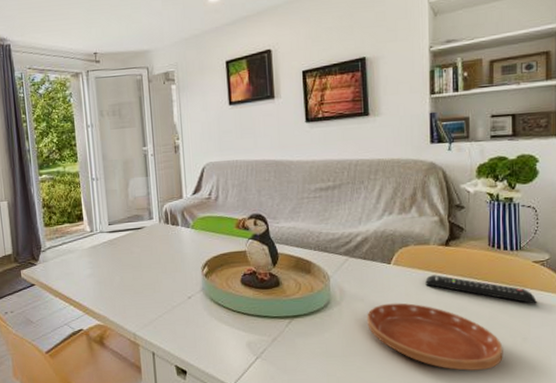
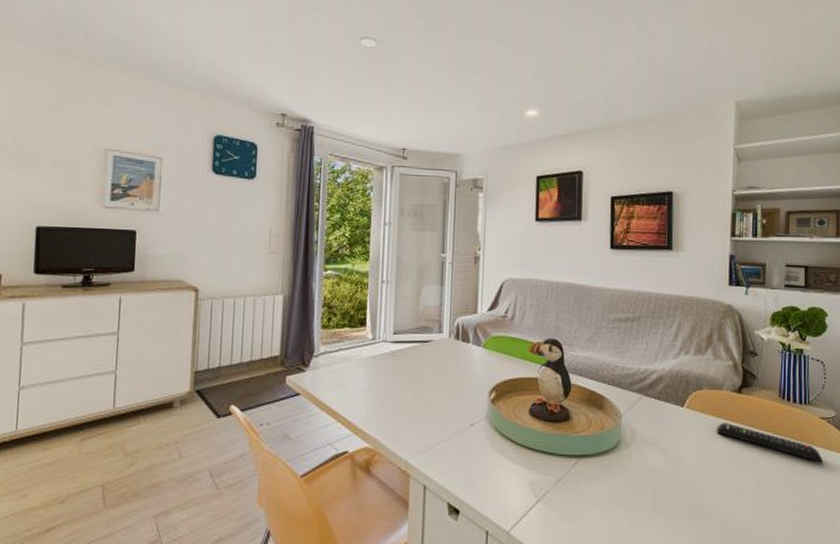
saucer: present [367,303,503,371] -> none [656,450,789,531]

